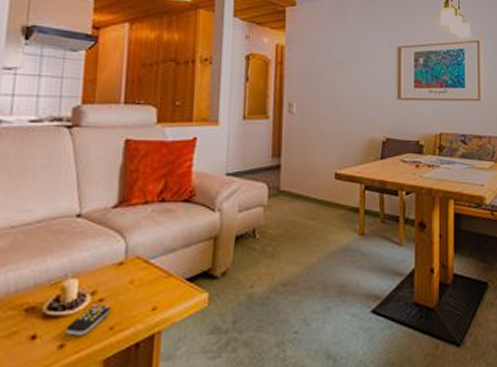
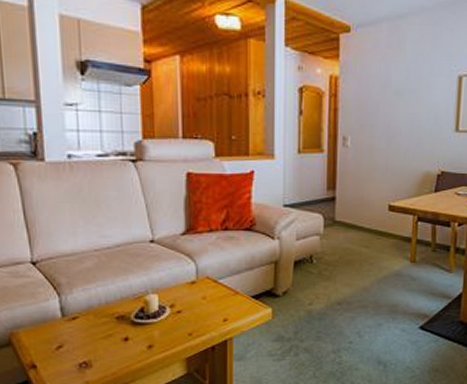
remote control: present [65,304,111,336] -> none [152,315,188,339]

